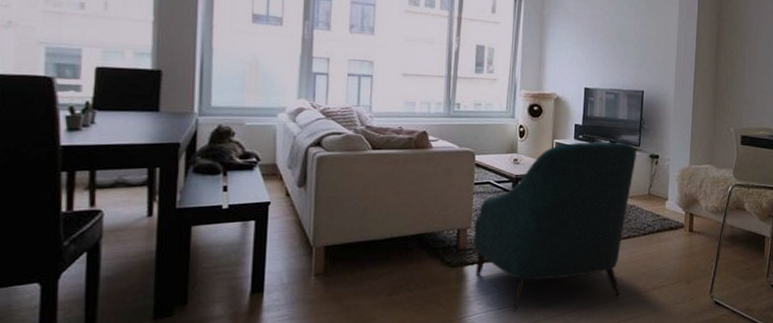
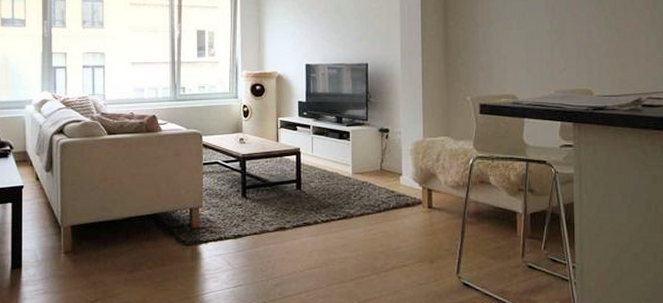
armchair: present [473,142,636,312] -> none [206,118,364,291]

